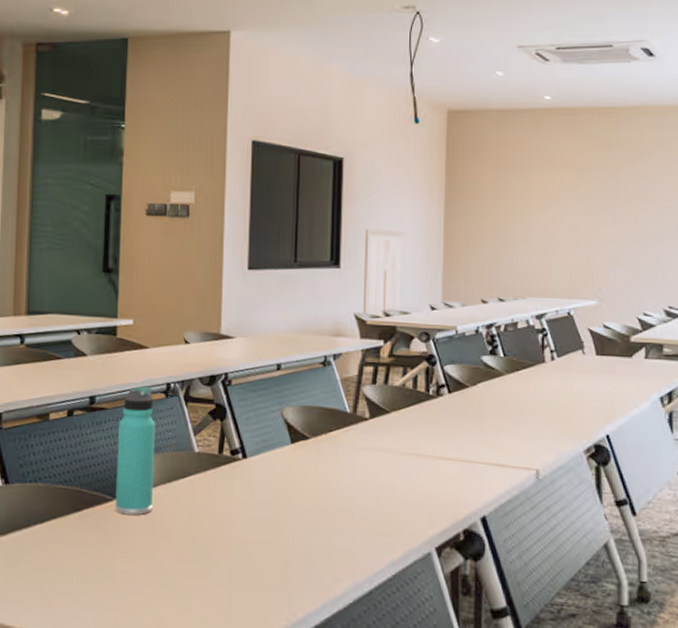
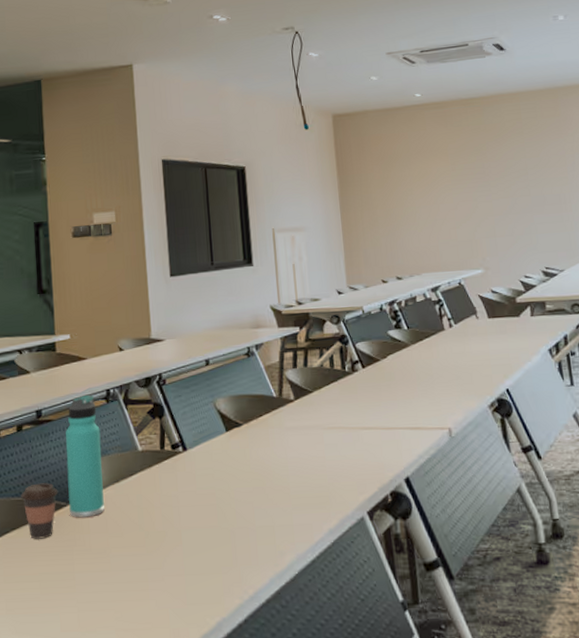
coffee cup: none [65,473,105,532] -> present [21,483,59,539]

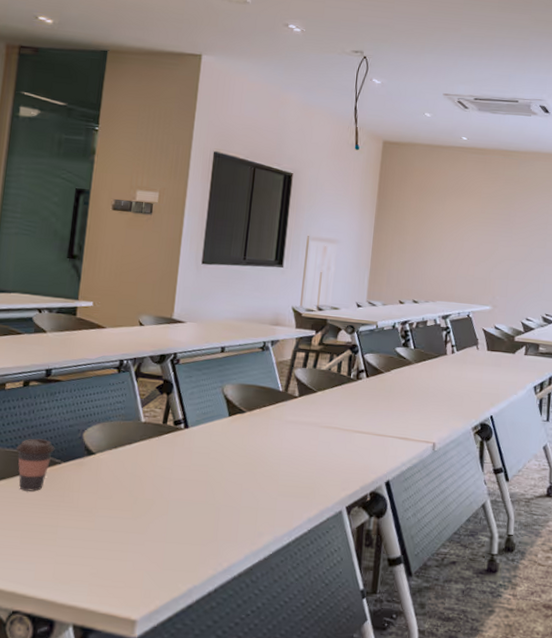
thermos bottle: present [65,394,104,518] -> none [63,361,107,477]

